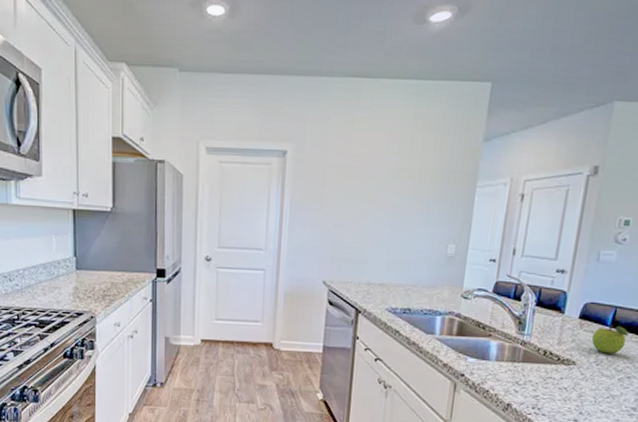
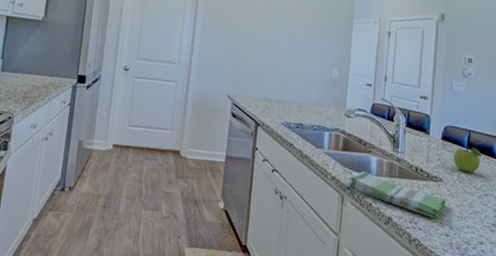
dish towel: none [462,356,577,404] -> present [348,171,446,219]

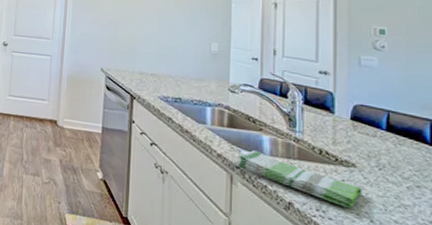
fruit: present [453,146,482,173] -> none [368,128,407,160]

